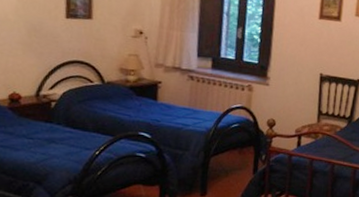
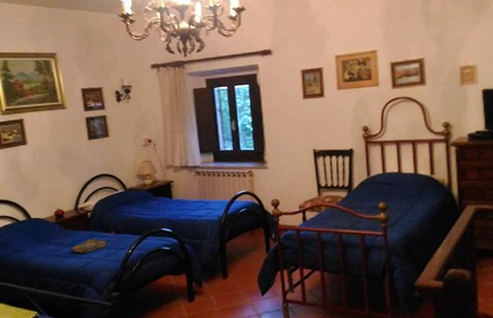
tote bag: none [23,129,82,148] -> present [71,232,116,254]

